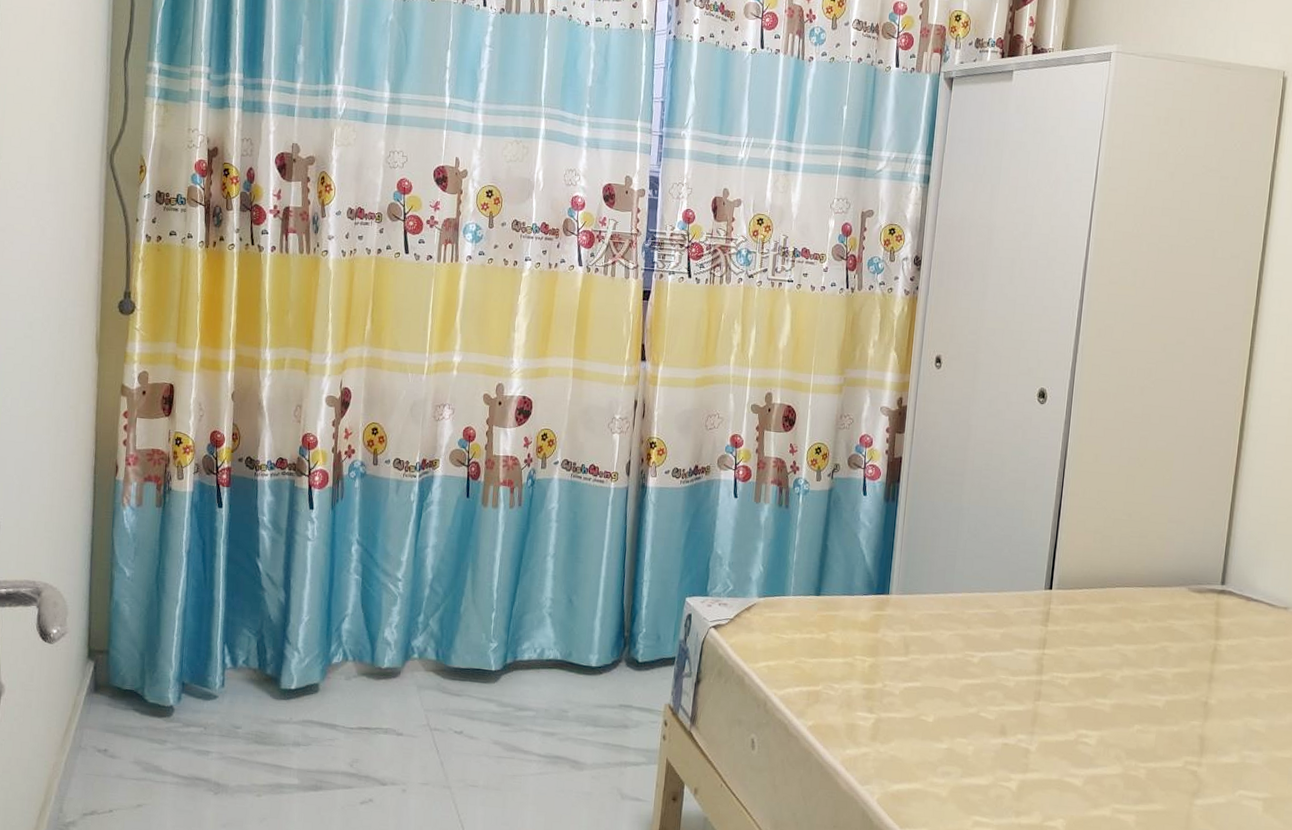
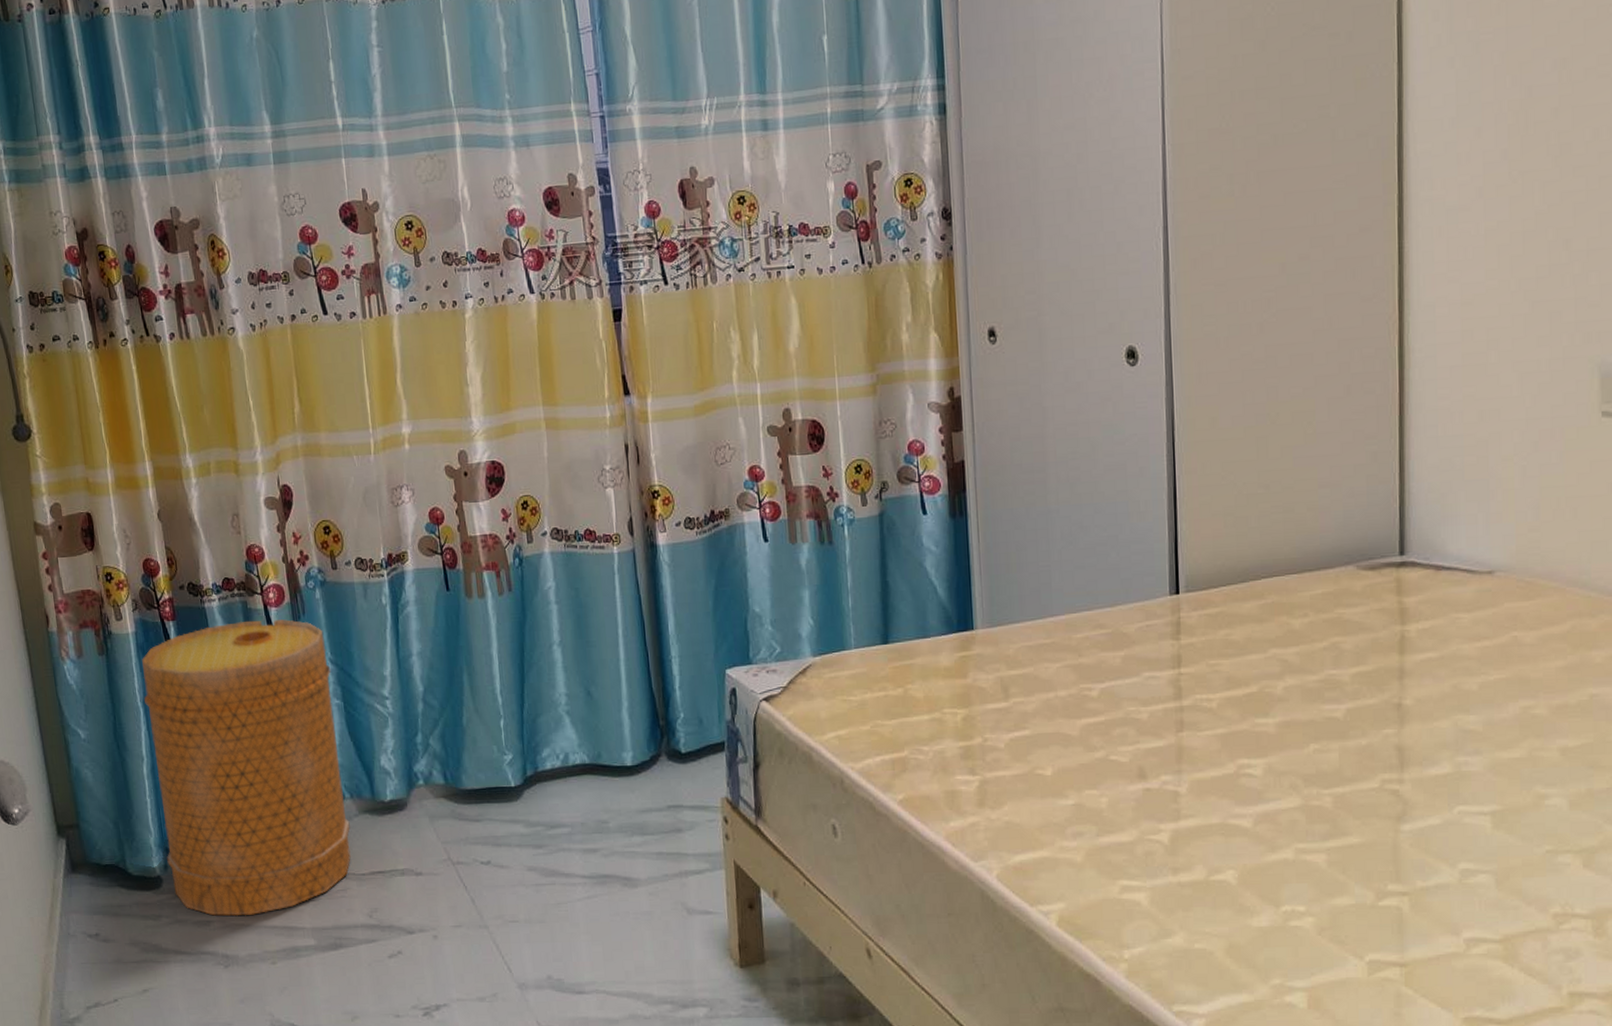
basket: none [181,496,357,751] -> present [142,619,351,916]

